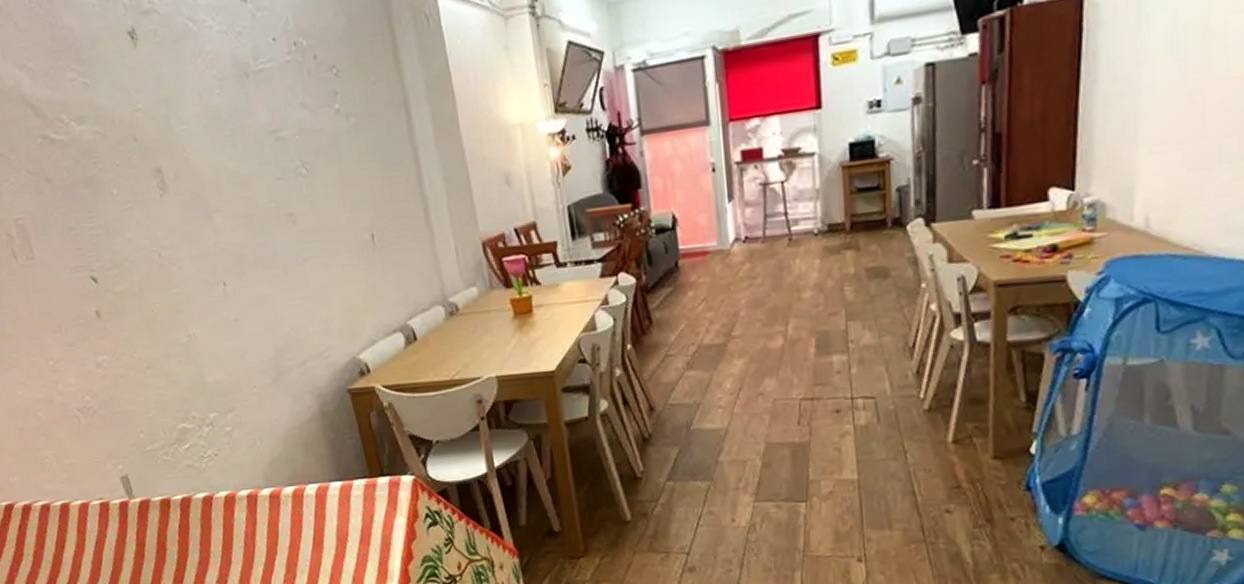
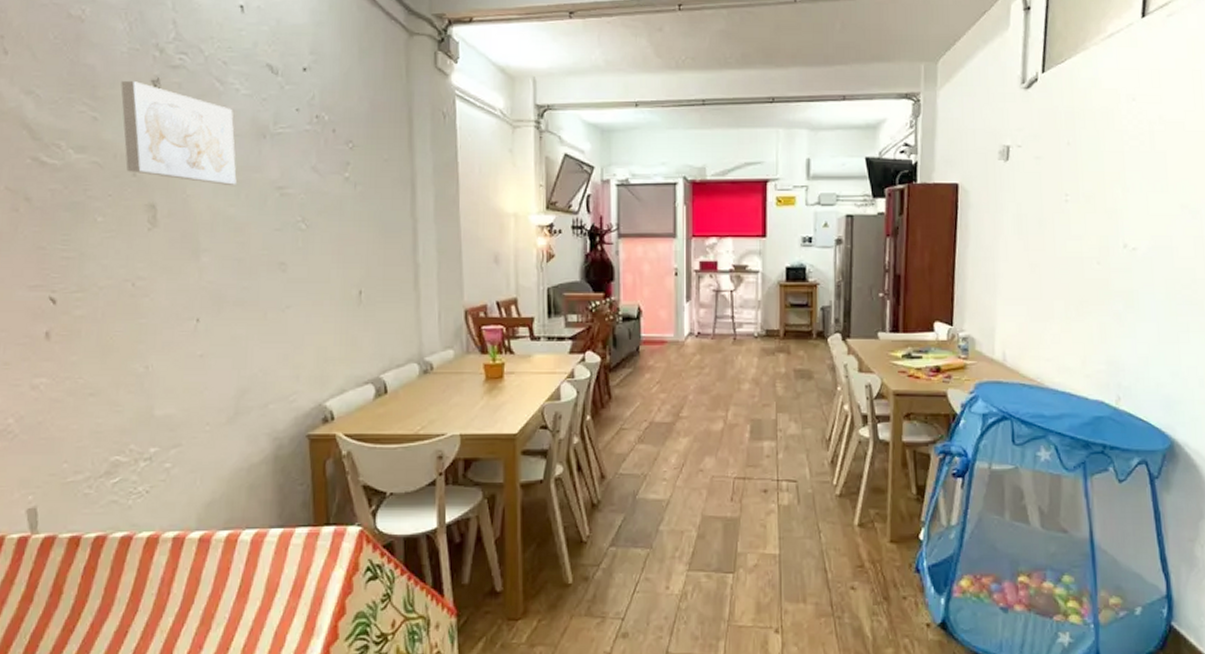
wall art: none [100,36,231,138] -> present [121,81,237,185]

